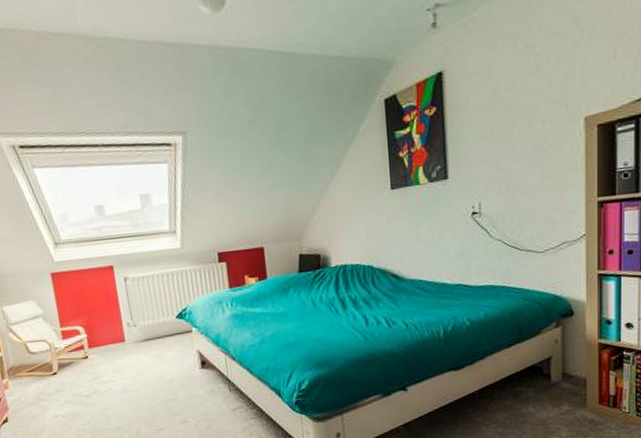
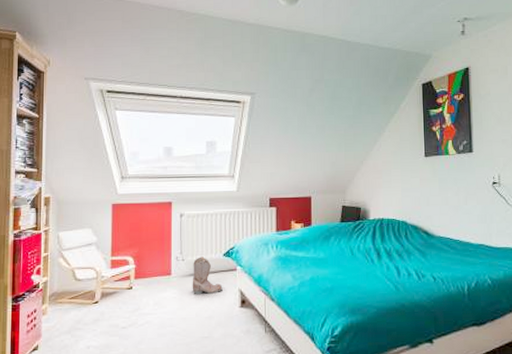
boots: none [146,320,181,359] -> present [192,257,223,294]

